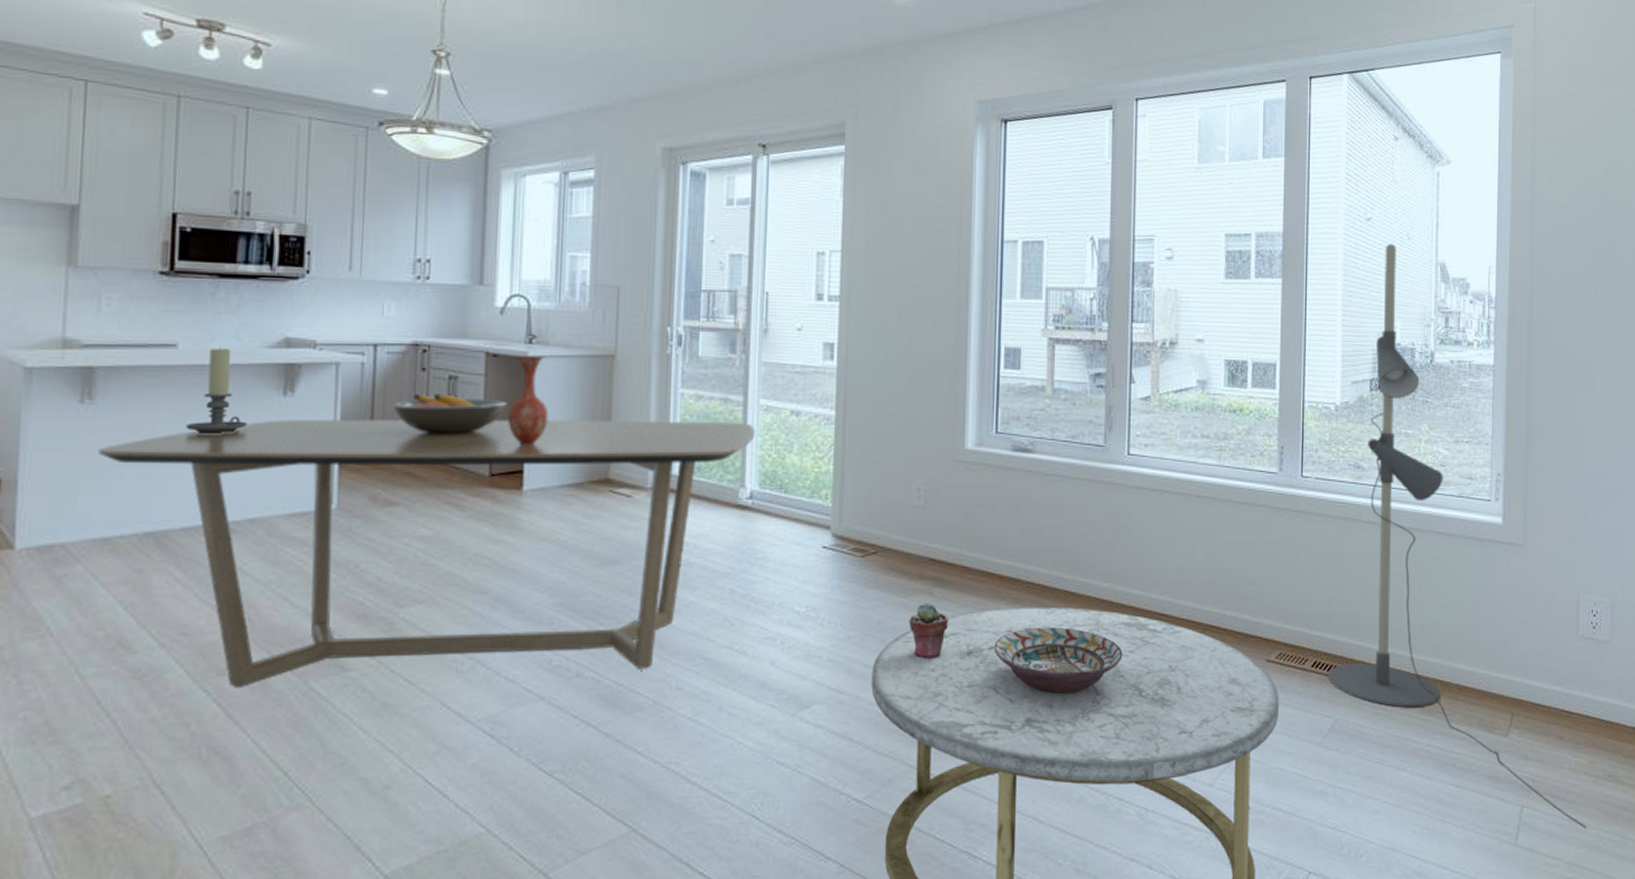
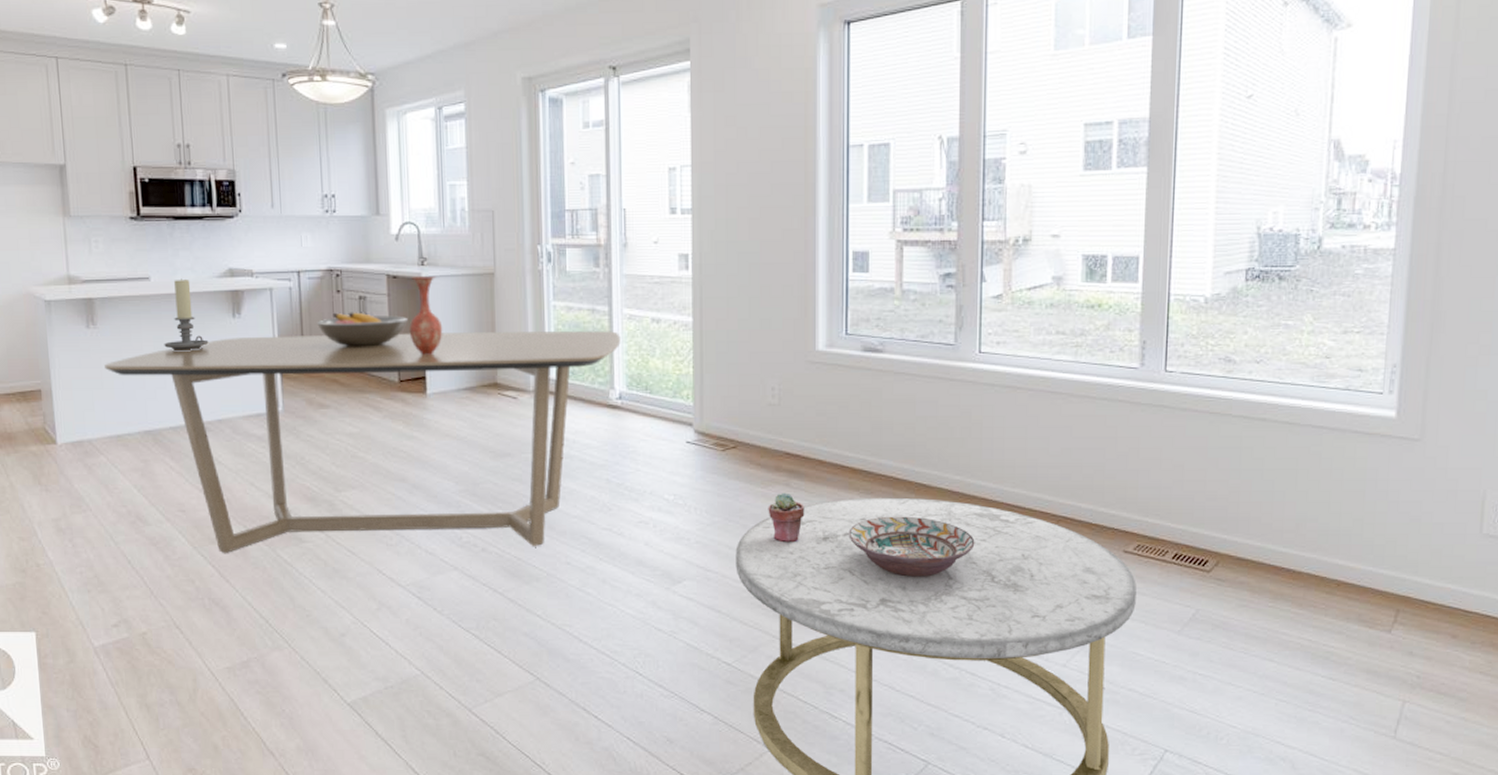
floor lamp: present [1327,243,1586,829] -> none [1189,121,1479,727]

